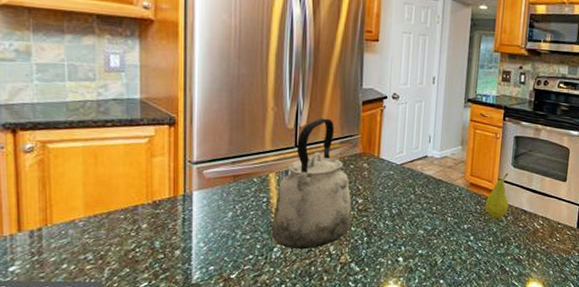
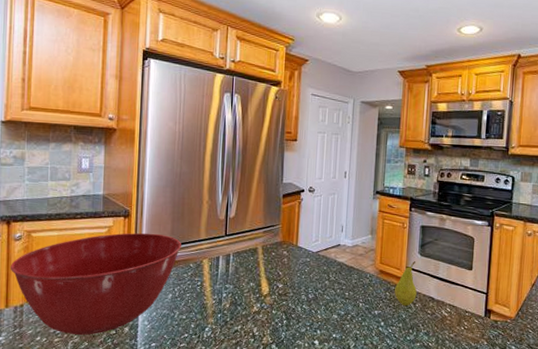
mixing bowl: none [20,143,242,260] -> present [10,232,181,335]
kettle: present [271,118,352,250] -> none [203,210,273,330]

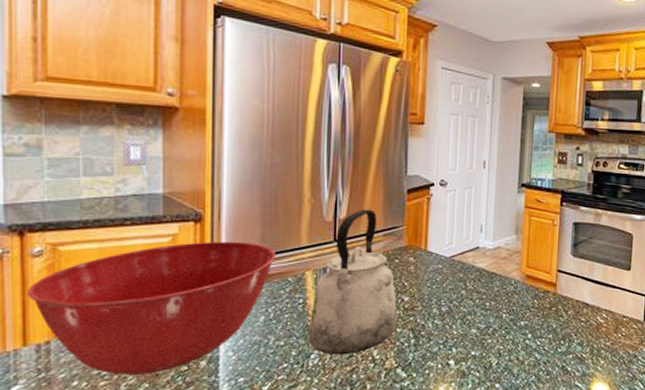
kettle: none [203,210,273,330] -> present [308,209,398,355]
fruit: present [394,261,417,307] -> none [543,263,569,315]

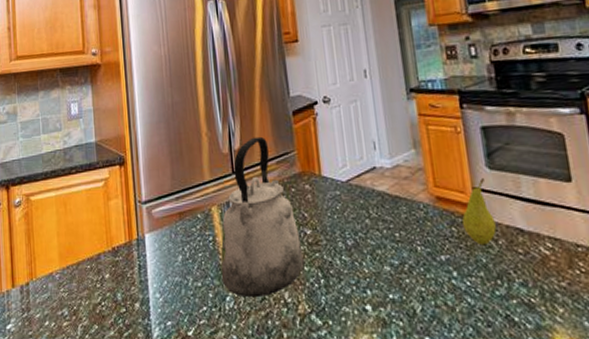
mixing bowl: present [27,241,275,375] -> none [12,180,185,316]
fruit: none [543,263,569,315] -> present [462,178,497,246]

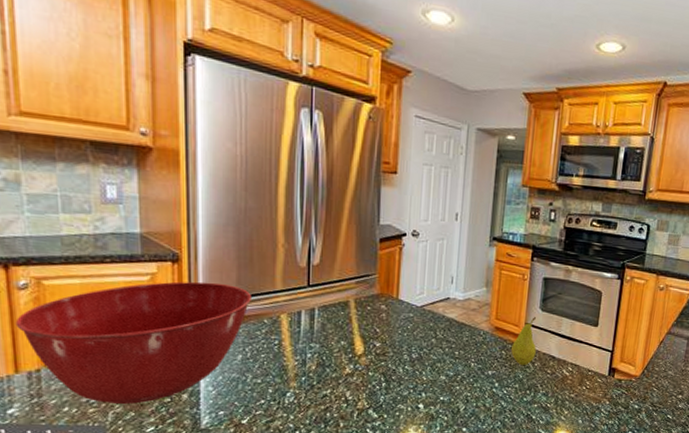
mixing bowl: none [12,180,185,316] -> present [15,281,251,404]
kettle: present [221,136,304,298] -> none [284,256,370,395]

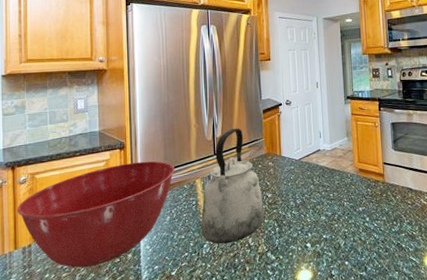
kettle: none [284,256,370,395] -> present [201,128,265,244]
fruit: present [511,317,536,366] -> none [375,156,396,200]

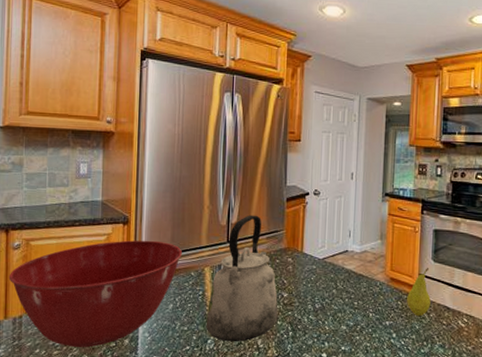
fruit: none [375,156,396,200] -> present [407,268,431,317]

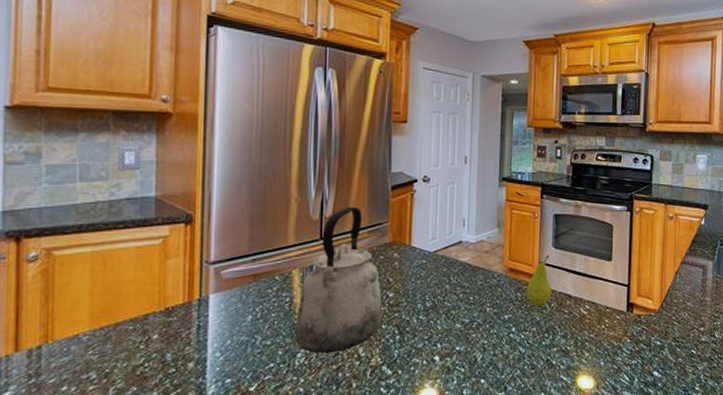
mixing bowl: present [8,240,182,348] -> none [20,241,263,379]

